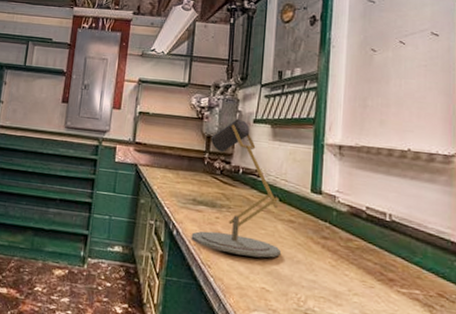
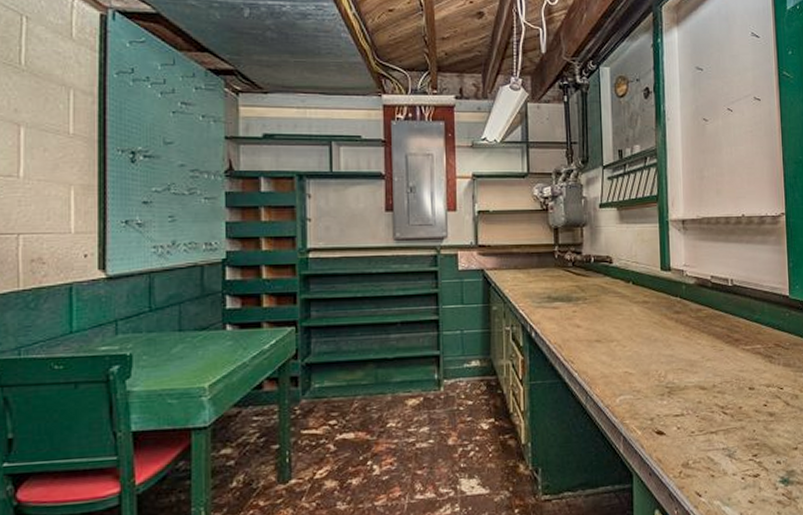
desk lamp: present [191,119,282,258] -> none [550,206,640,345]

